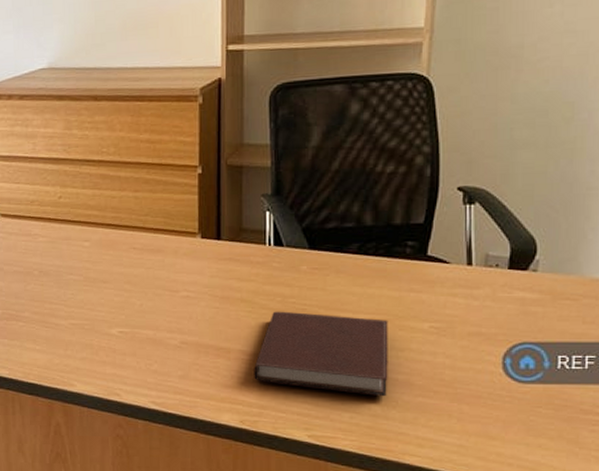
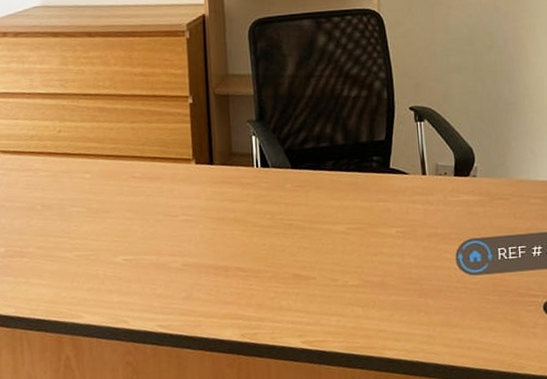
notebook: present [254,311,388,397] -> none [250,227,366,299]

